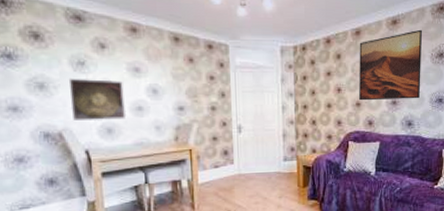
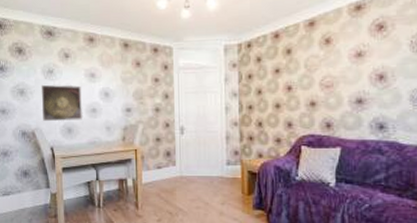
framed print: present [359,29,422,101] -> none [313,13,396,100]

